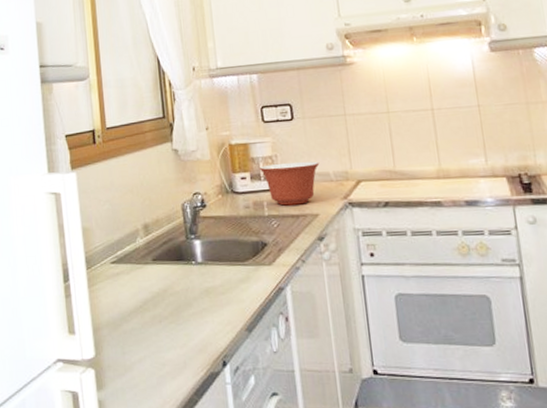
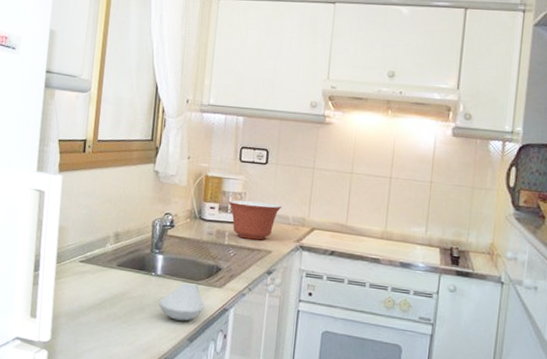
spoon rest: none [205,265,257,310] -> present [158,282,204,321]

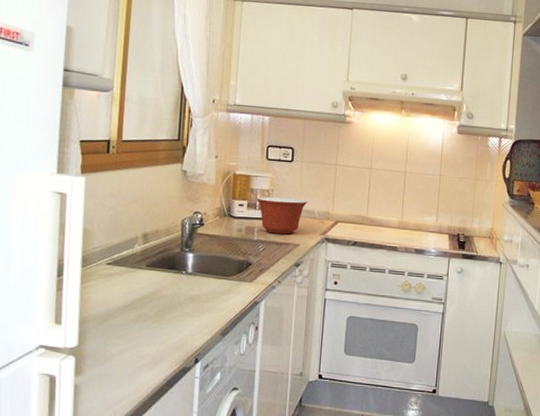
spoon rest: present [158,282,204,321] -> none [189,279,236,317]

